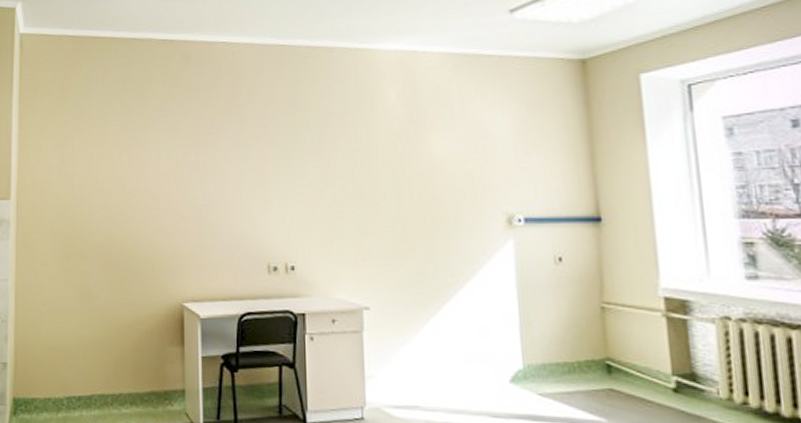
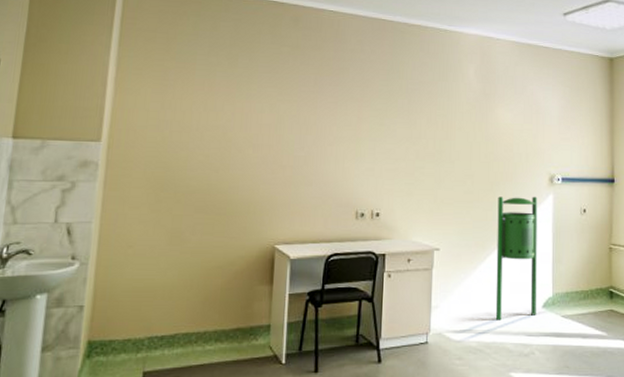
trash can: none [439,242,502,396] -> present [495,196,538,321]

